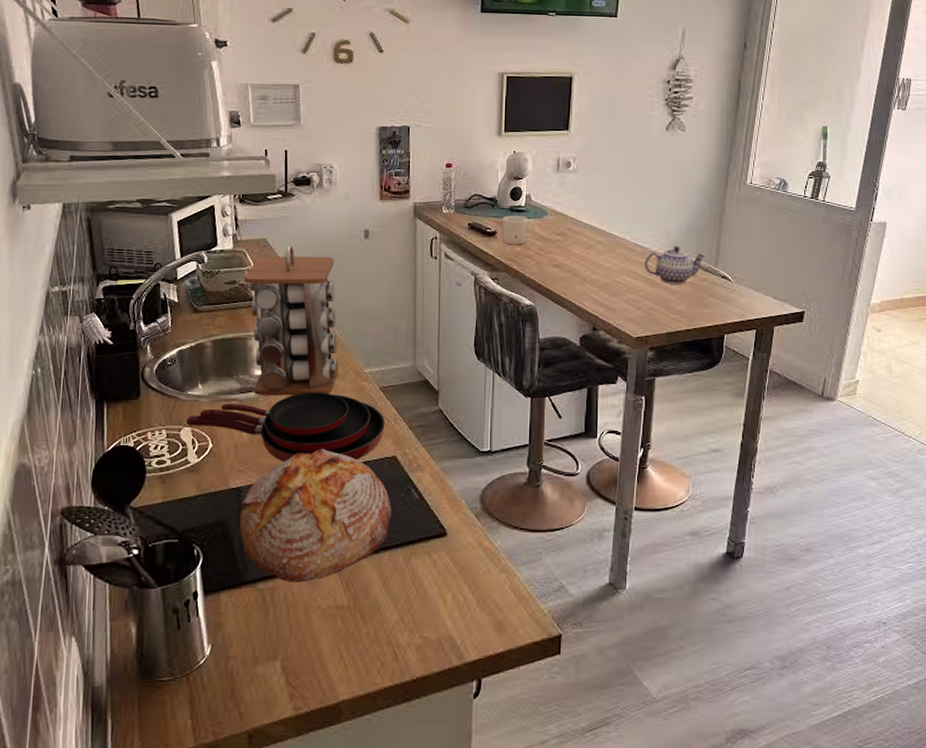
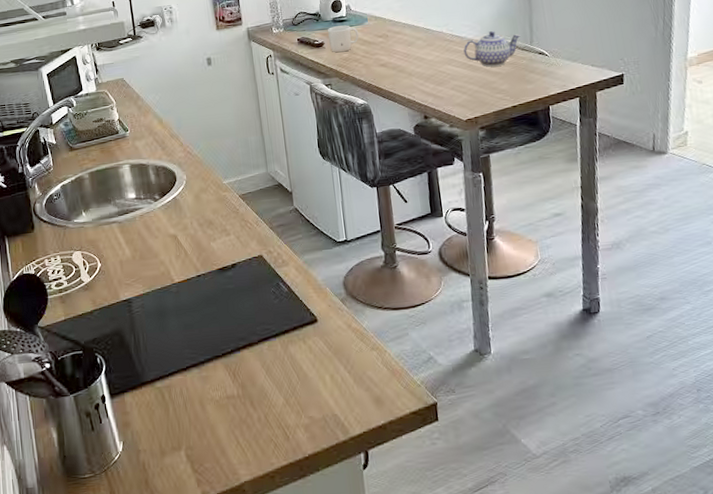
frying pan: present [186,392,385,463] -> none [76,206,249,273]
bread: present [240,448,392,583] -> none [132,255,266,379]
spice rack: present [243,244,339,396] -> none [108,80,201,216]

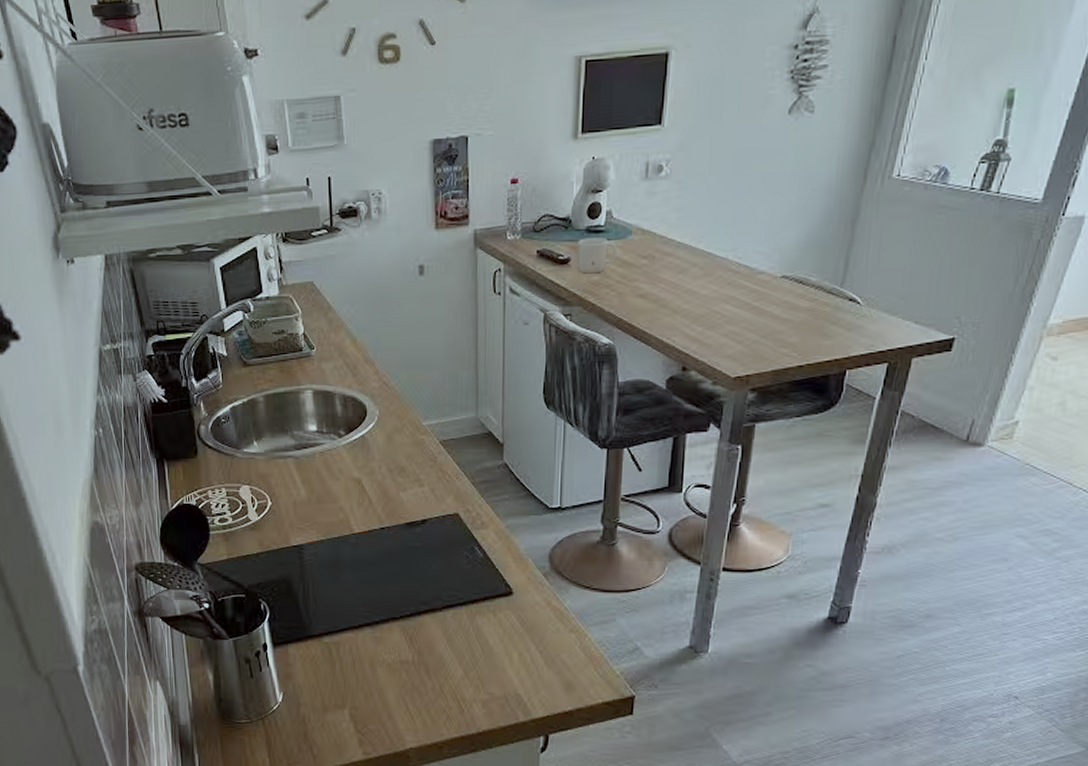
teapot: present [463,30,521,67] -> none [750,262,830,311]

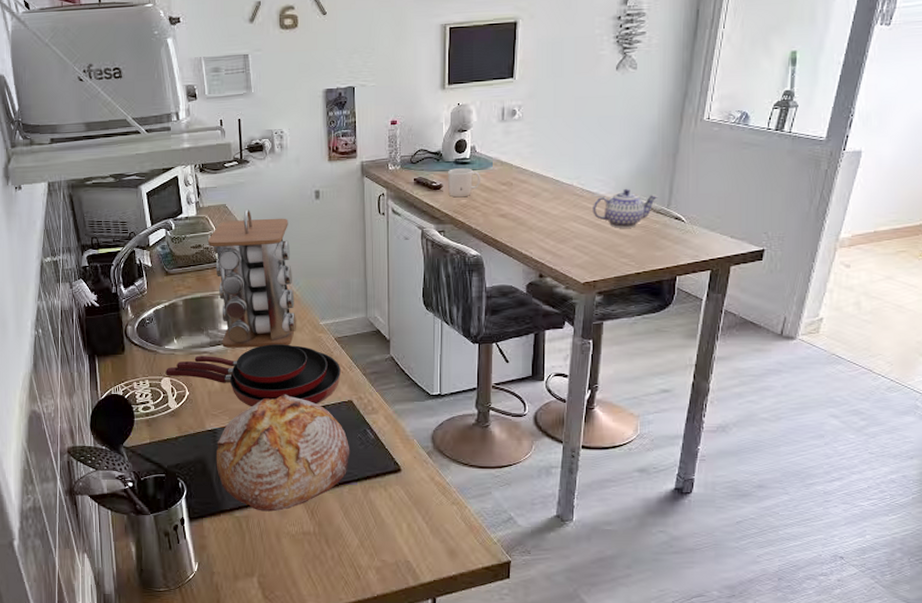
frying pan: none [245,448,446,520] -> present [166,344,341,407]
spice rack: none [292,286,396,452] -> present [207,208,297,348]
bread: none [303,505,455,638] -> present [217,394,350,512]
teapot: none [750,262,830,311] -> present [593,188,658,228]

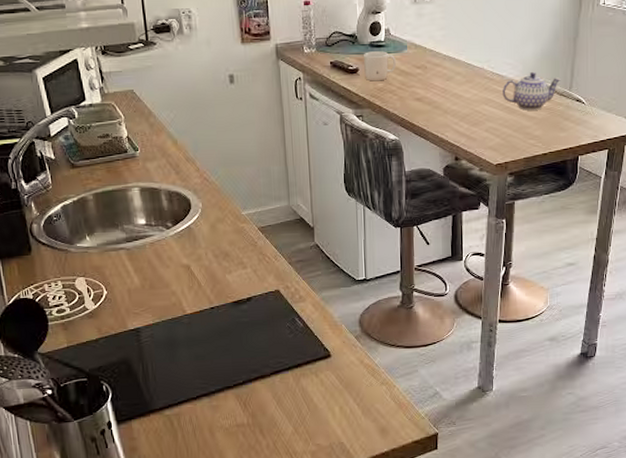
frying pan: present [166,344,341,407] -> none [79,236,266,303]
spice rack: present [207,208,297,348] -> none [116,94,218,243]
bread: present [217,394,350,512] -> none [141,287,280,408]

